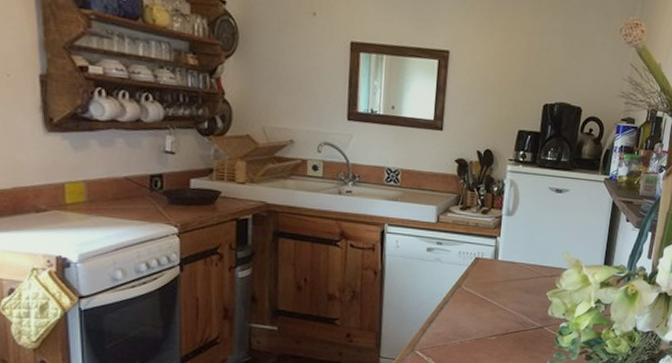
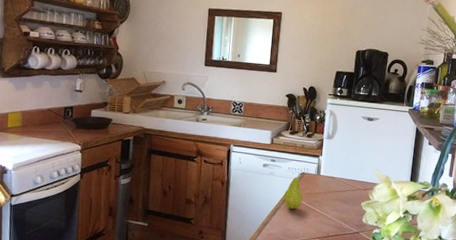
fruit: none [452,257,477,303] -> present [283,172,303,209]

